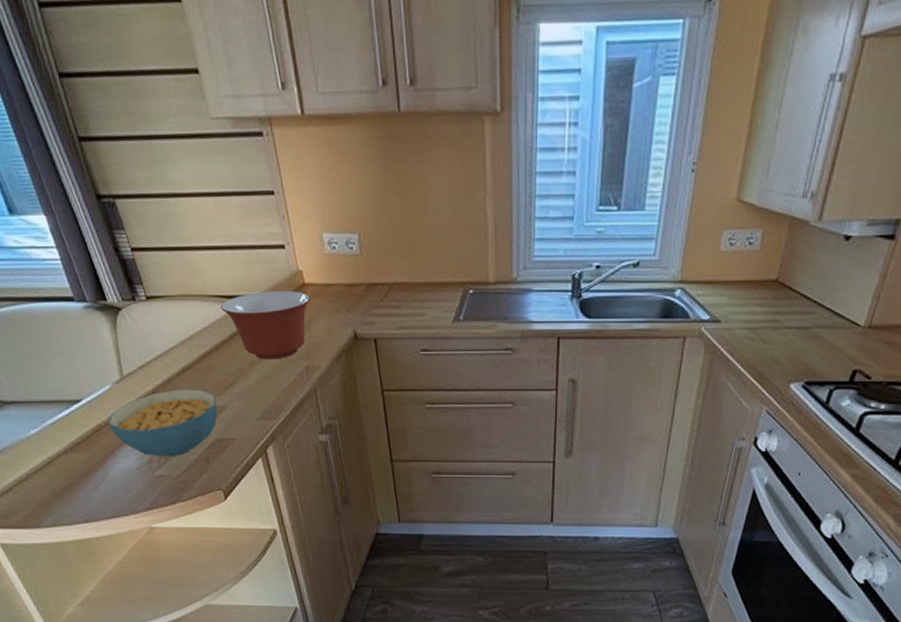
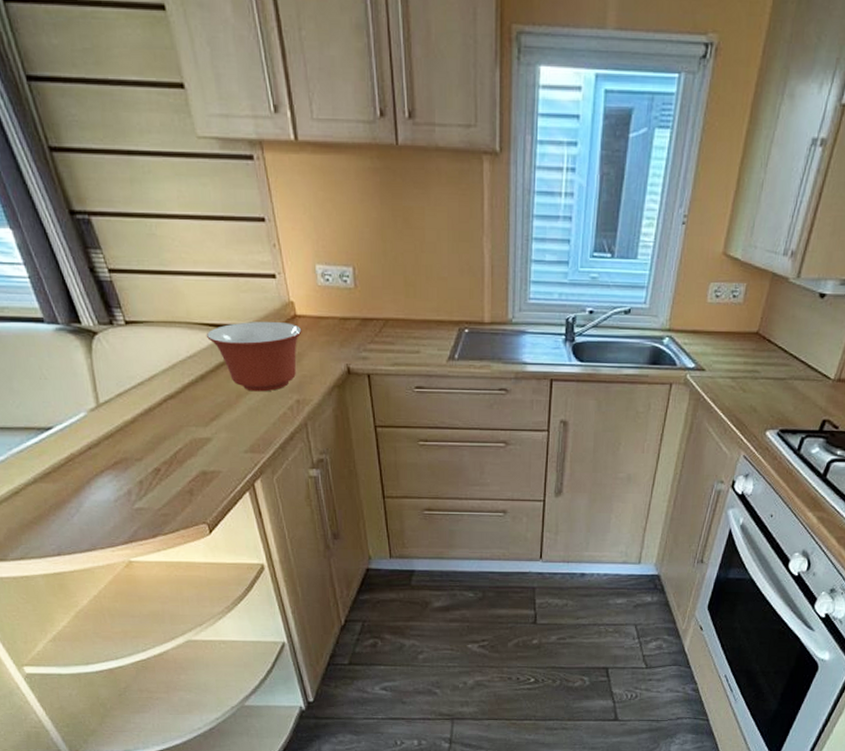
cereal bowl: present [108,389,218,456] -> none [82,419,202,488]

